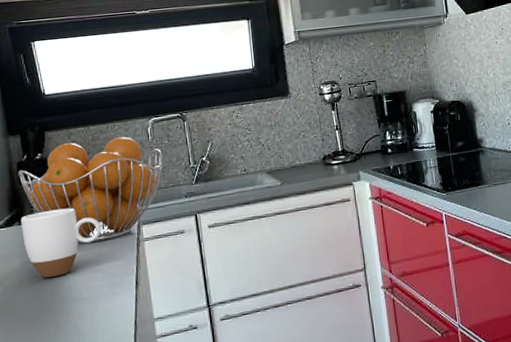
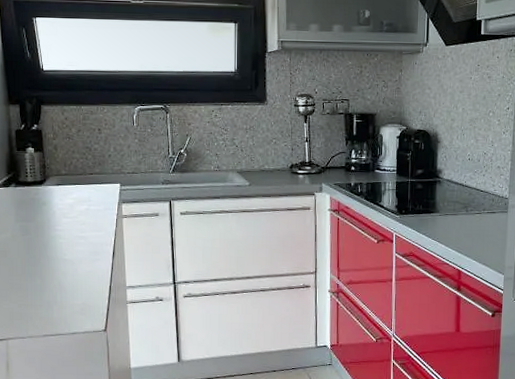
fruit basket: present [18,136,163,243] -> none [16,119,145,212]
mug: present [20,207,102,278] -> none [16,177,86,237]

